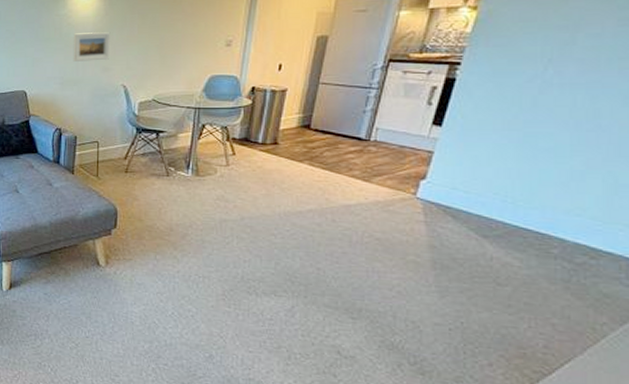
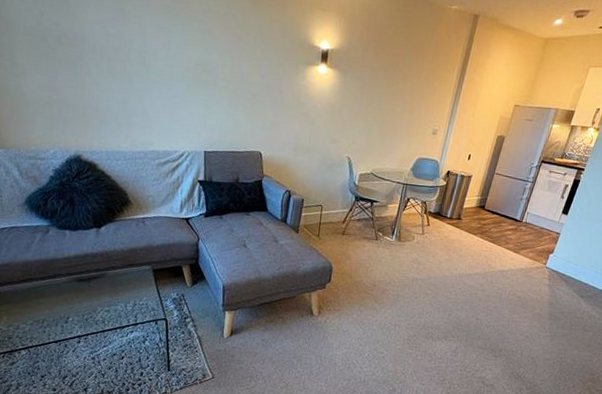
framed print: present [73,32,111,62] -> none [307,104,342,133]

